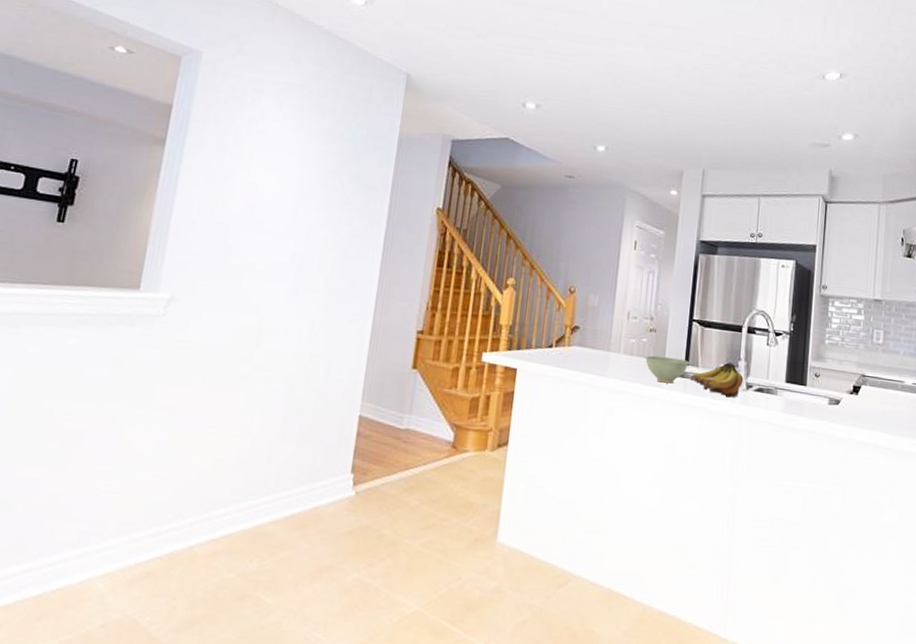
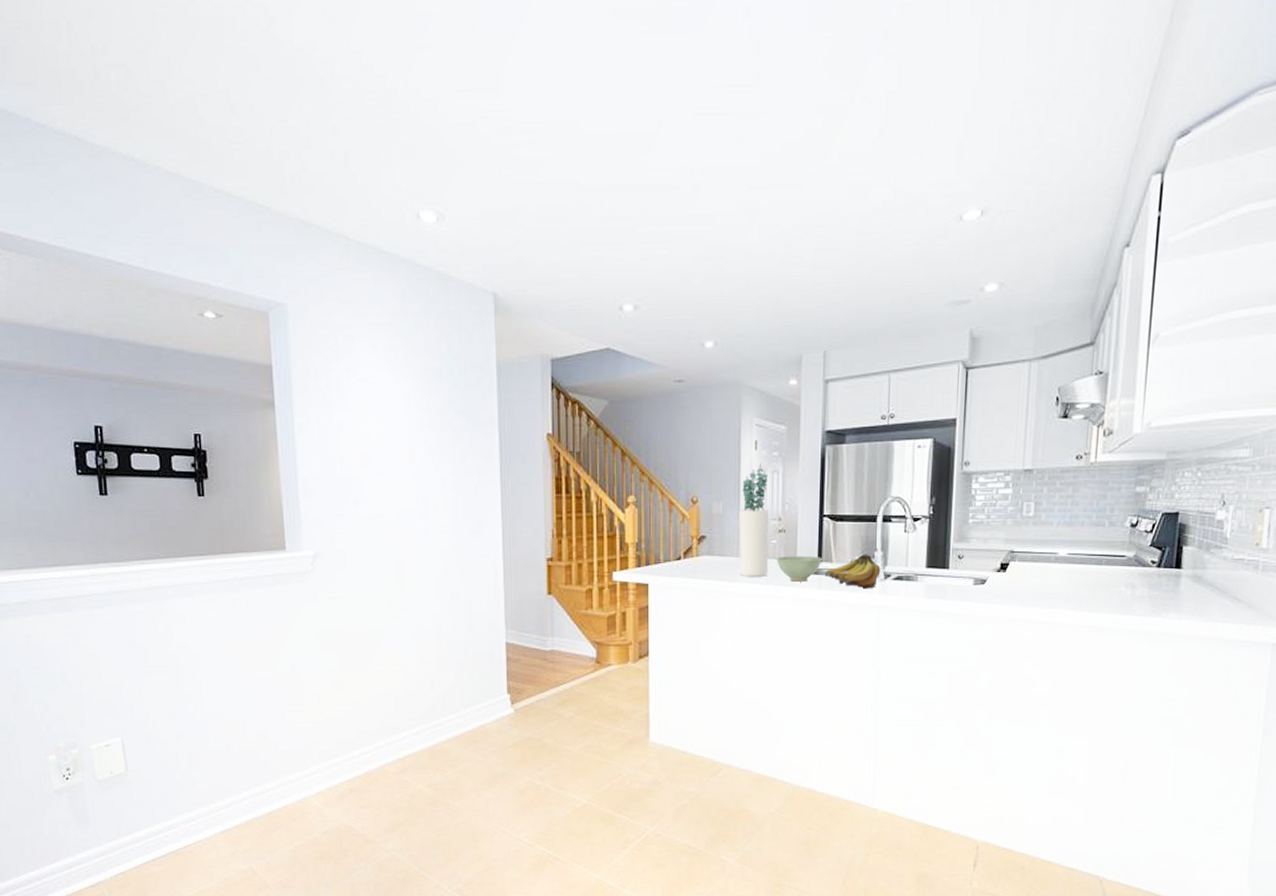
vase: none [608,262,644,374] -> present [738,463,769,577]

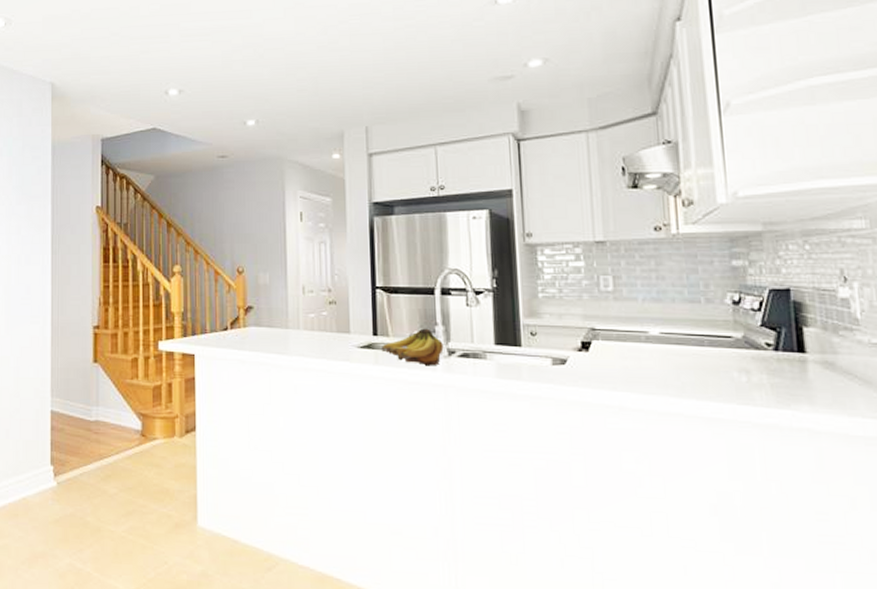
vase: present [738,463,769,577] -> none [285,234,321,350]
bowl: present [776,556,822,582] -> none [327,328,377,356]

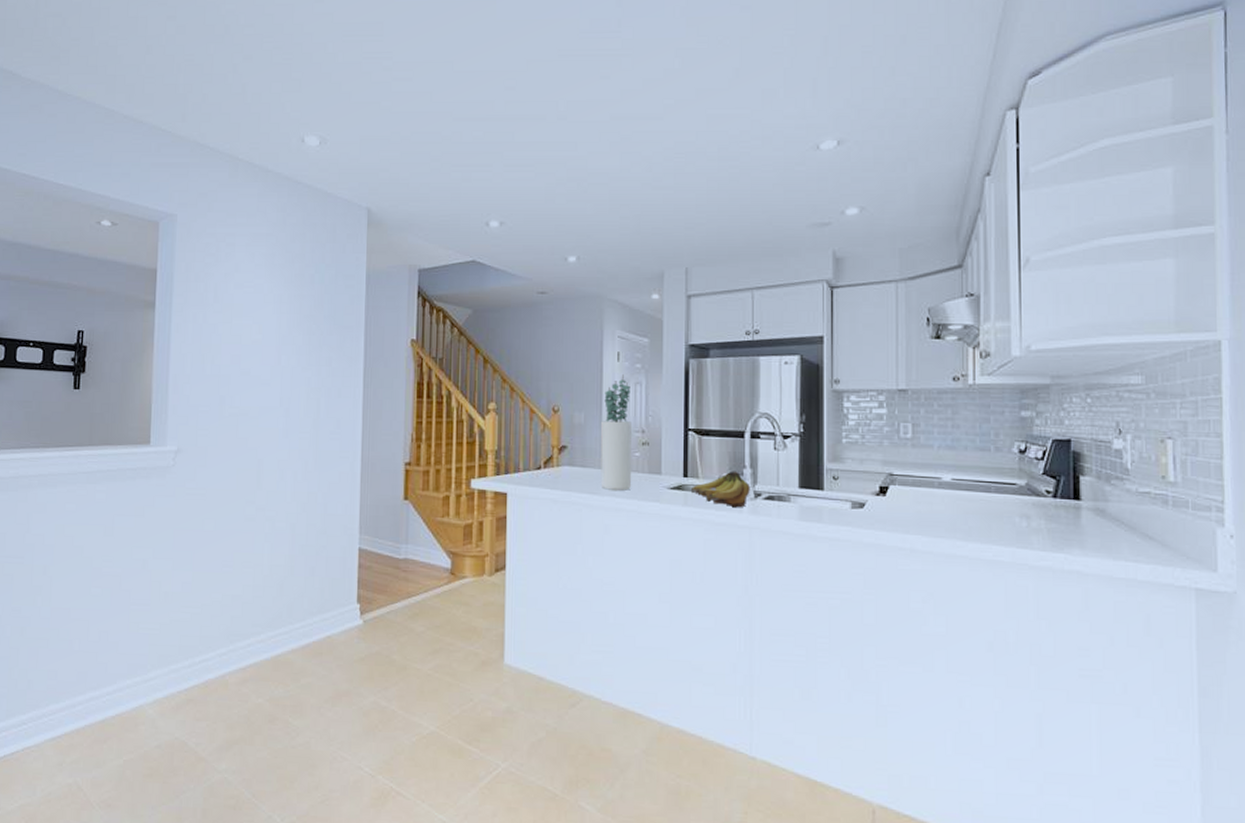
vase: none [285,234,321,350] -> present [600,374,632,491]

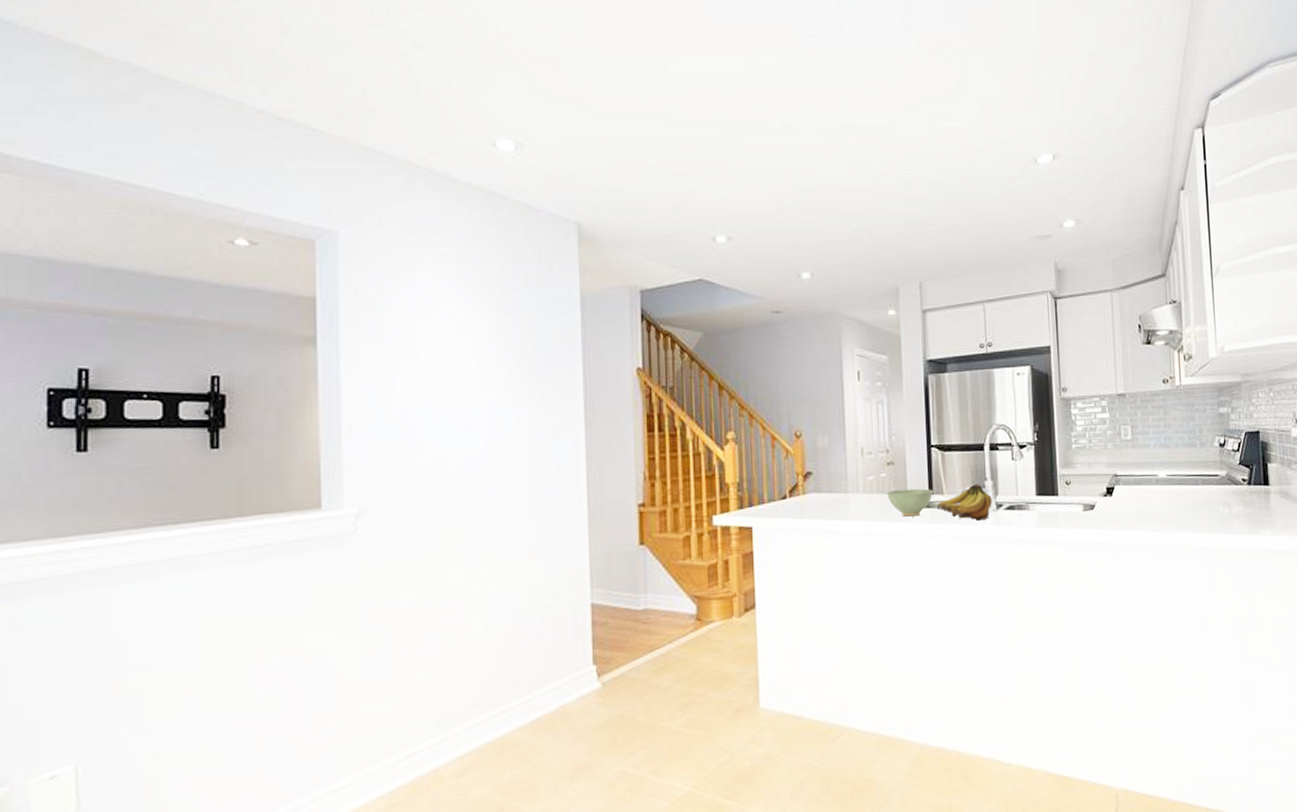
vase: present [600,374,632,491] -> none [844,394,880,514]
bowl: none [639,469,687,497] -> present [886,488,933,517]

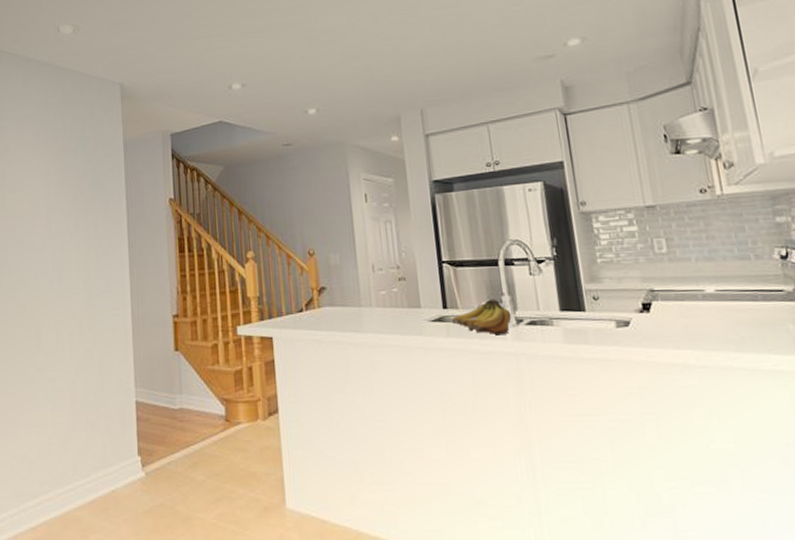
bowl: present [886,488,933,517] -> none [399,303,447,330]

